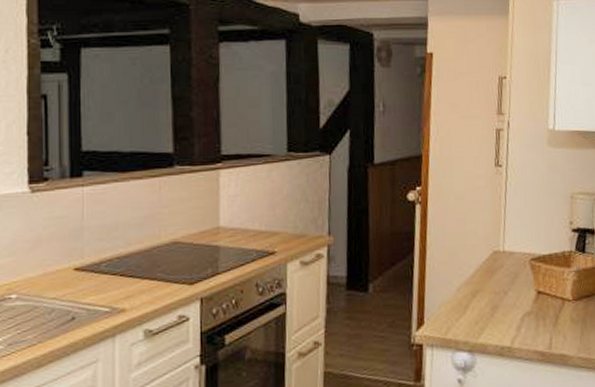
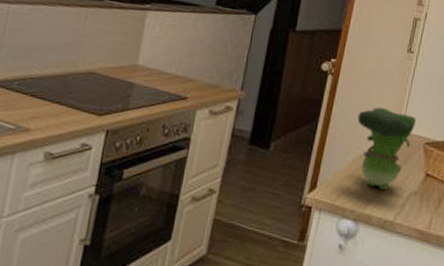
toy figurine: none [454,228,517,316] -> present [357,107,416,190]

